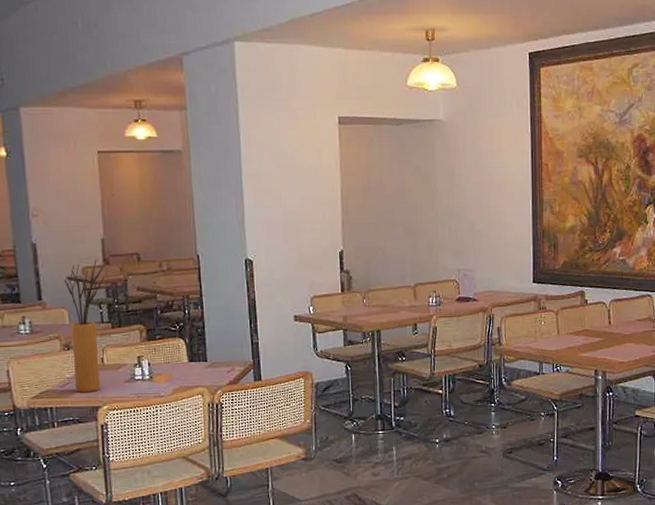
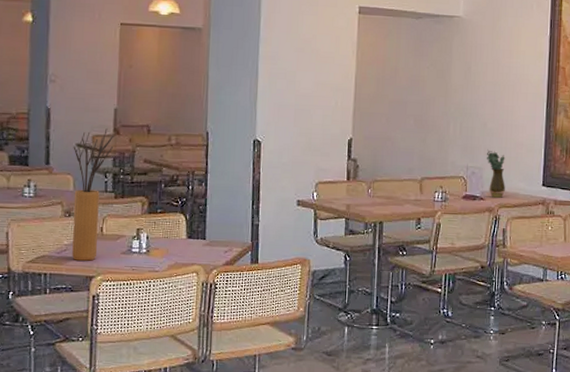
vase: none [476,251,498,298] -> present [486,150,506,198]

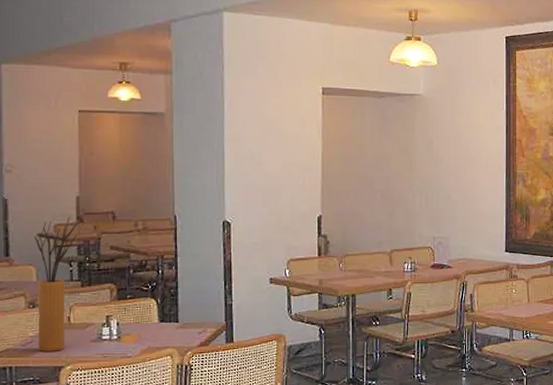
vase: present [486,150,506,198] -> none [451,220,472,265]

